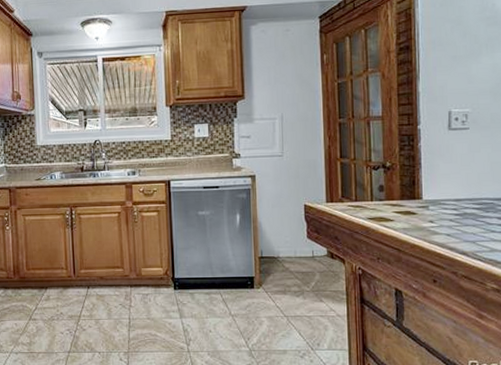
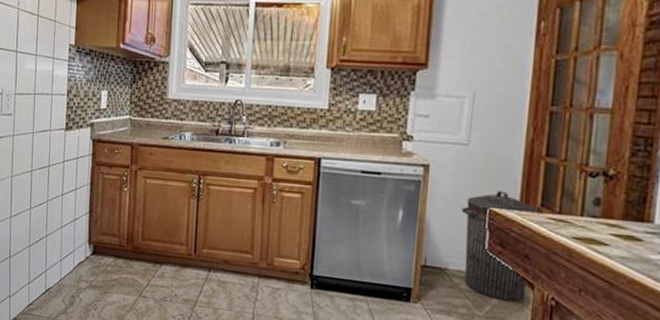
trash can: none [283,189,341,276] -> present [461,190,539,302]

